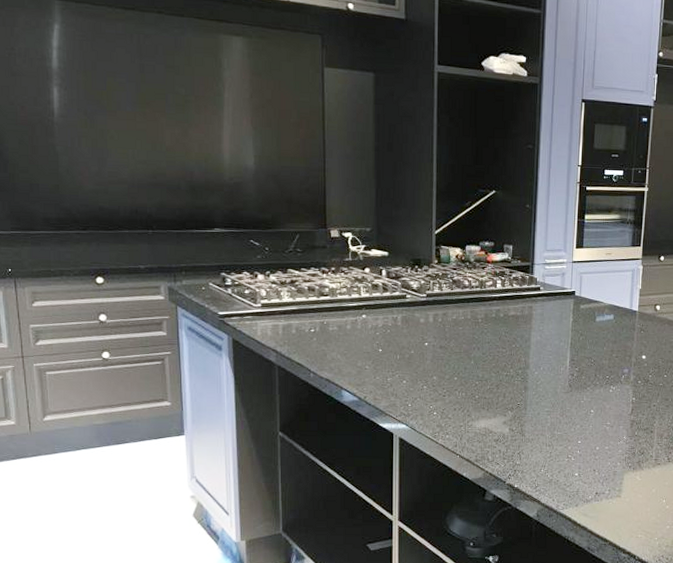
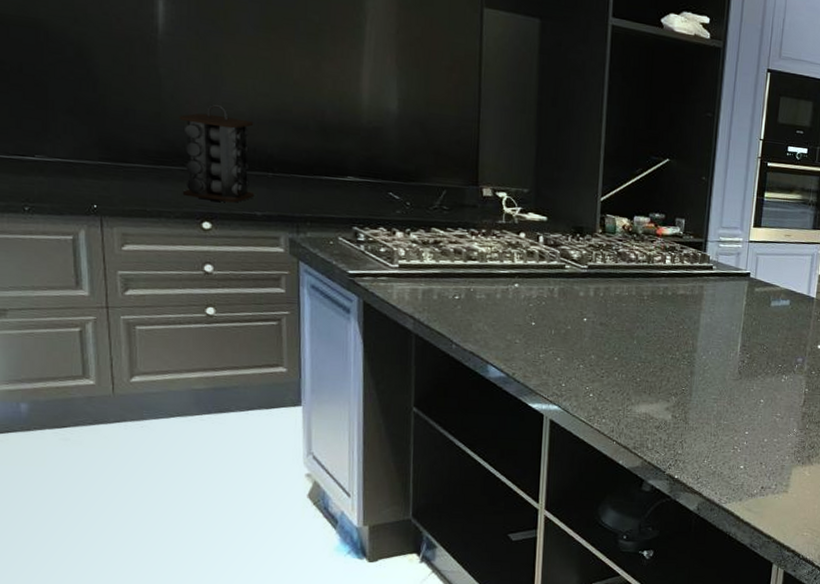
spice rack: none [74,173,138,259] -> present [179,103,255,203]

